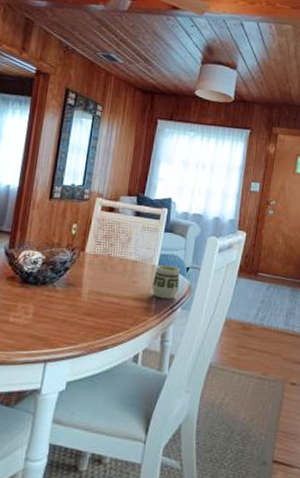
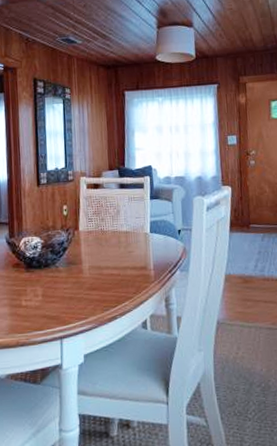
cup: present [152,265,180,299] -> none [147,231,174,264]

